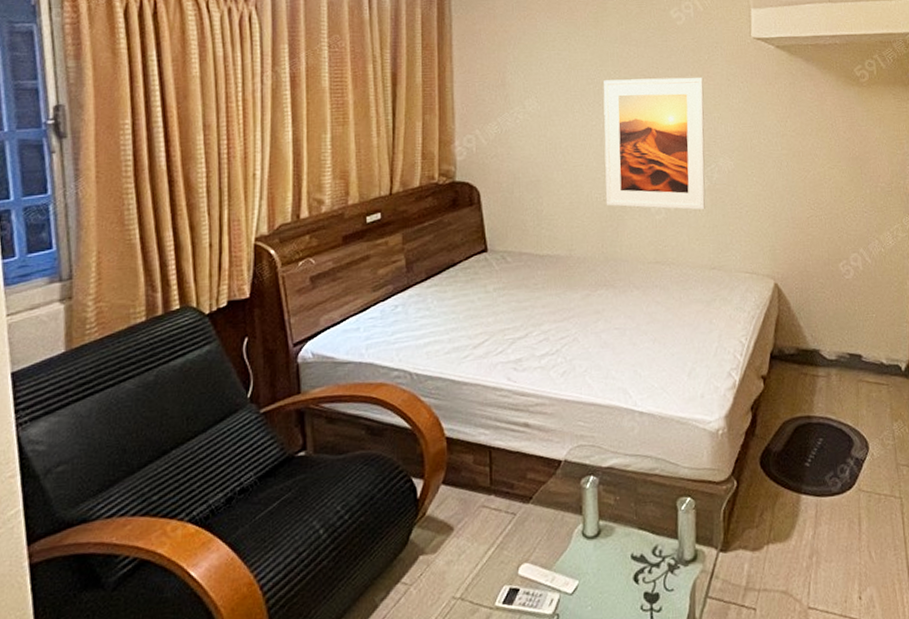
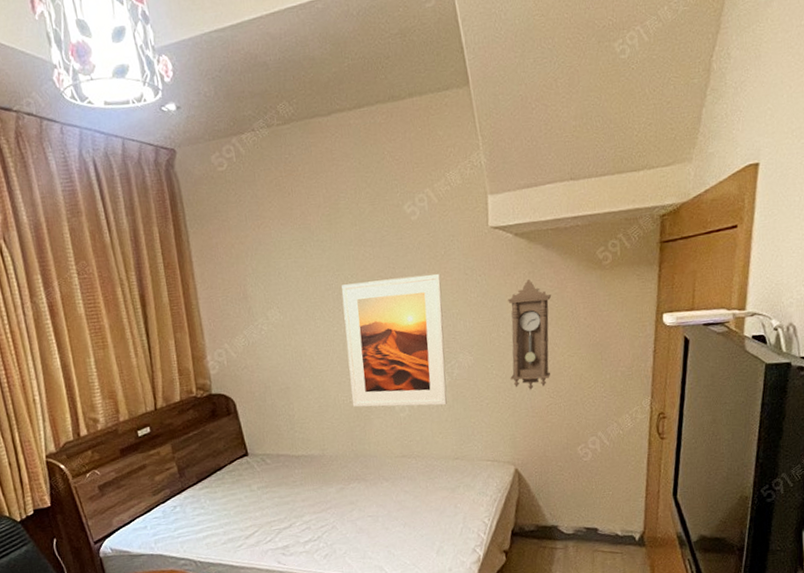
pendulum clock: none [769,90,812,200] -> present [508,279,552,390]

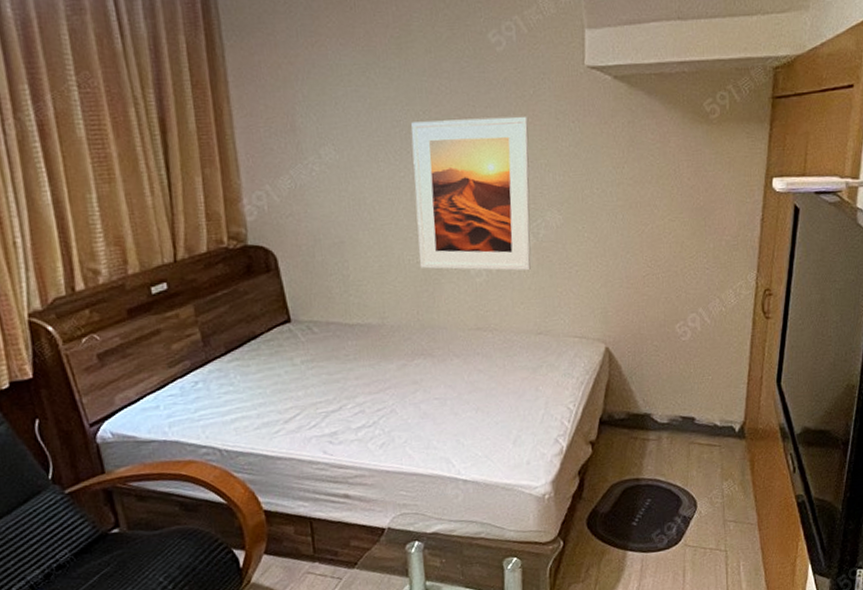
pendulum clock: present [508,279,552,390] -> none [603,130,653,257]

